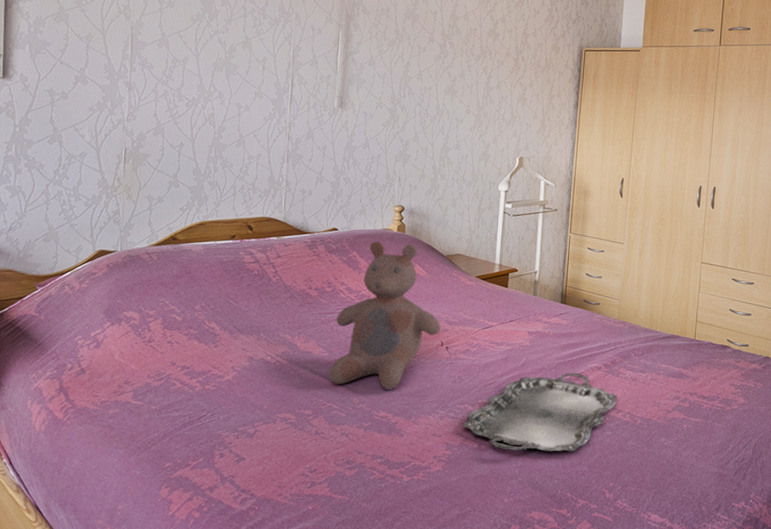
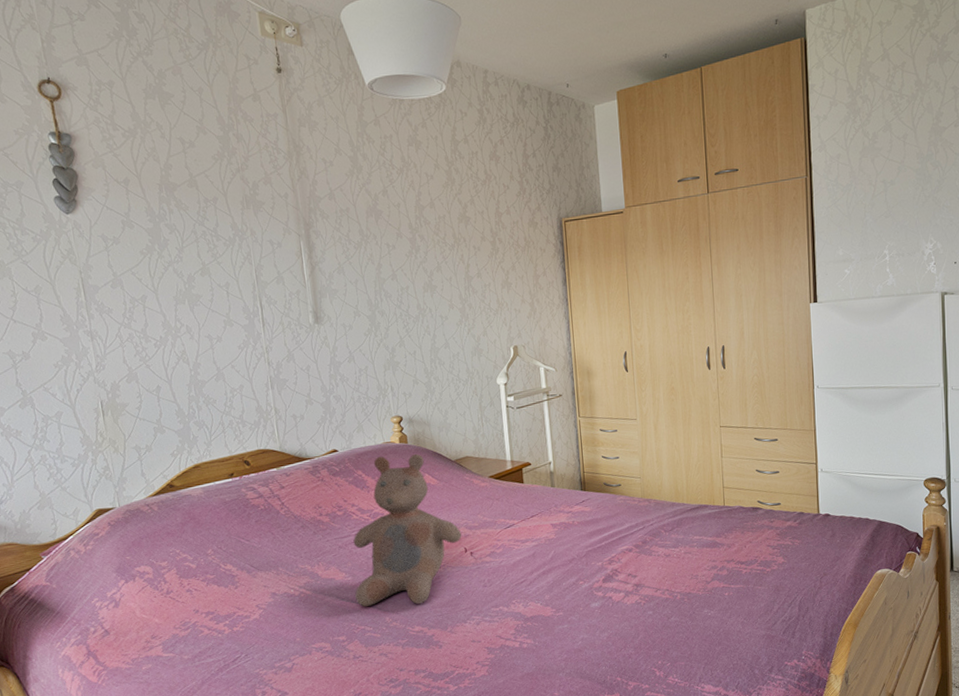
serving tray: present [460,372,617,452] -> none [498,558,654,646]

